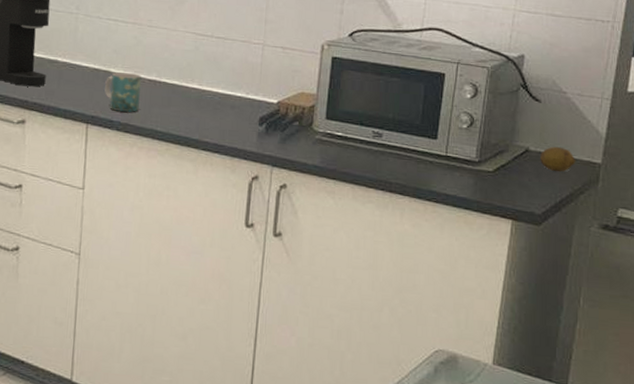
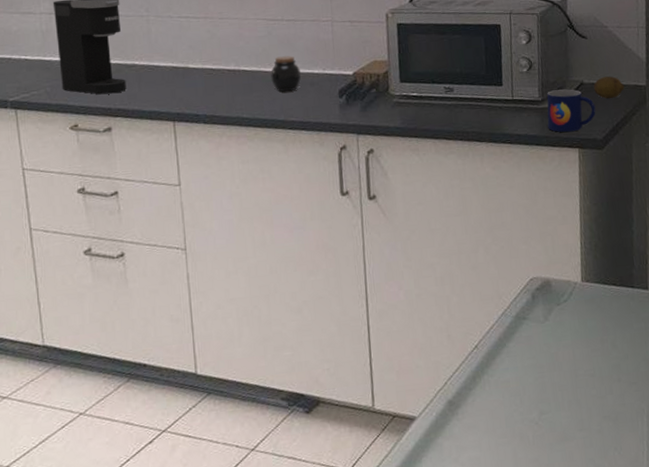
mug: present [104,72,141,112] -> none [186,65,222,105]
jar: none [191,73,224,111] -> present [270,56,302,92]
mug: none [481,153,539,201] -> present [547,89,596,132]

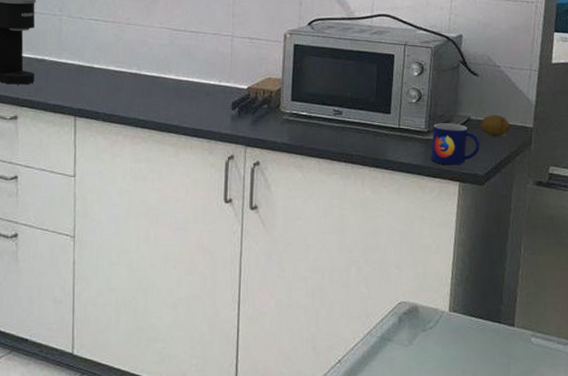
jar: present [270,56,302,92] -> none [169,65,198,98]

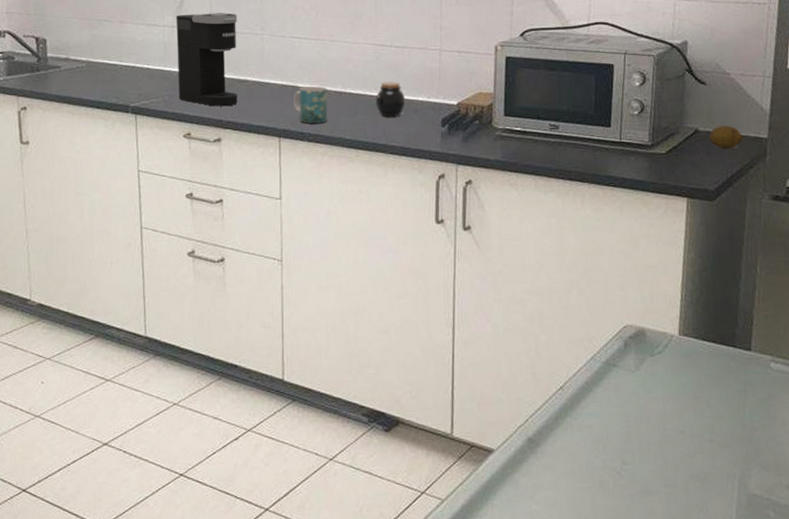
mug: none [90,67,123,103] -> present [294,86,327,123]
jar: none [169,65,198,98] -> present [376,82,406,116]
mug: present [431,123,480,165] -> none [655,136,710,180]

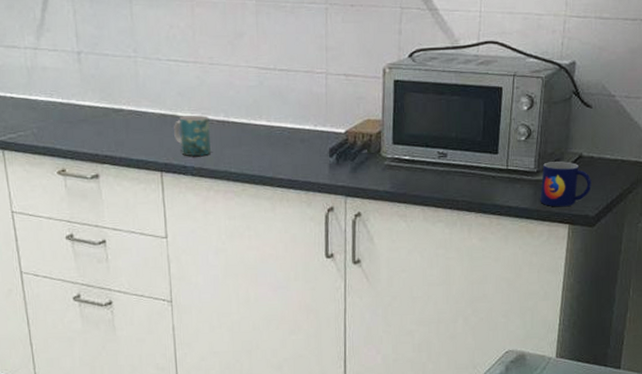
coffee maker: present [175,13,238,107] -> none [37,32,114,139]
jar: present [376,82,406,116] -> none [260,109,292,147]
mug: none [655,136,710,180] -> present [540,161,592,207]
fruit: present [708,125,744,150] -> none [591,149,625,175]

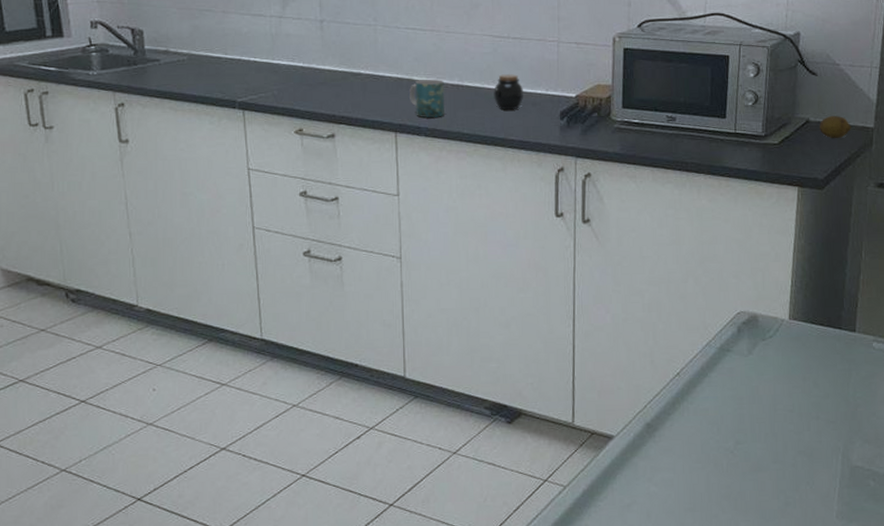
jar: none [260,109,292,147] -> present [494,74,524,109]
mug: present [540,161,592,207] -> none [768,126,820,170]
fruit: none [591,149,625,175] -> present [819,115,852,139]

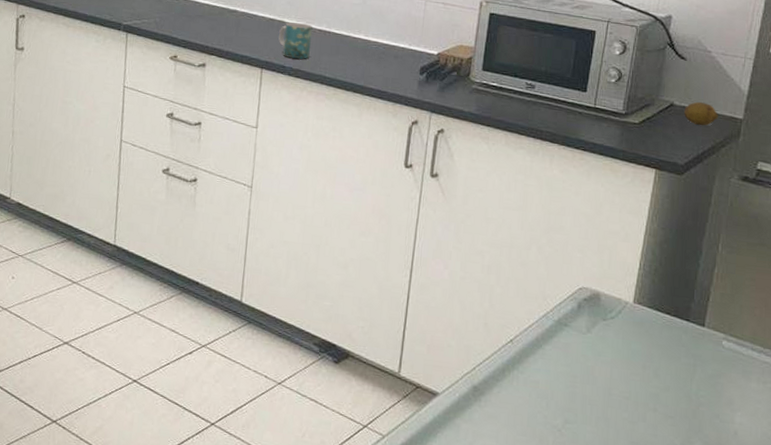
jar: present [494,74,524,109] -> none [358,25,388,60]

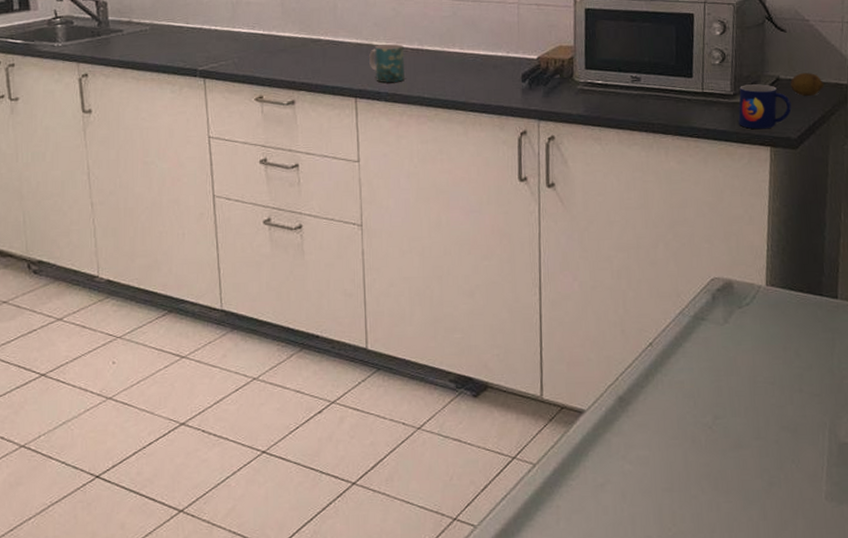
mug: none [627,106,682,152] -> present [738,84,792,129]

